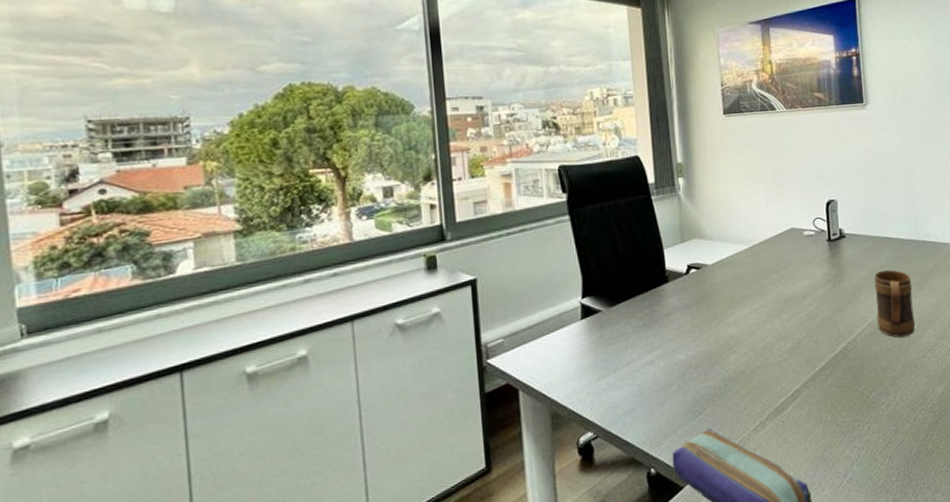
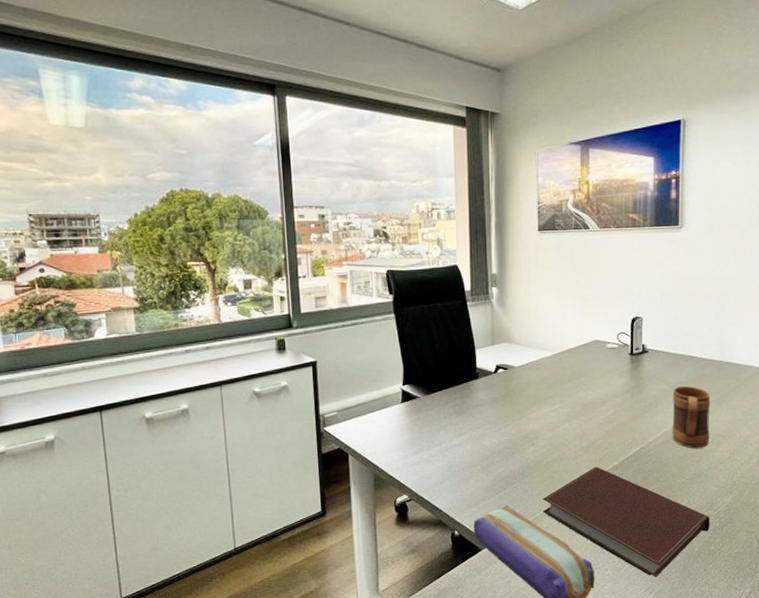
notebook: none [748,369,925,491] -> present [543,466,710,578]

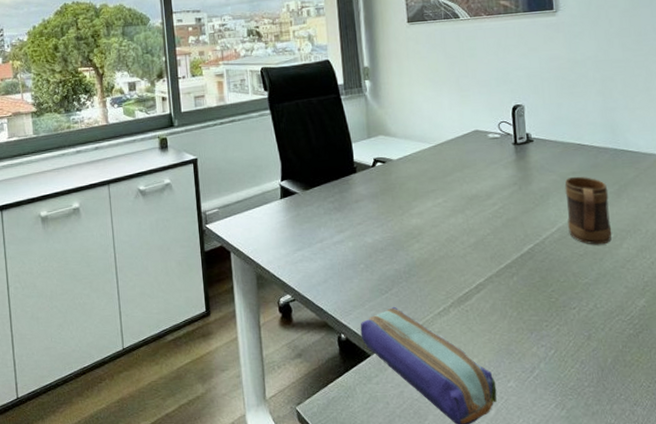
notebook: present [543,466,710,578] -> none [432,265,623,392]

